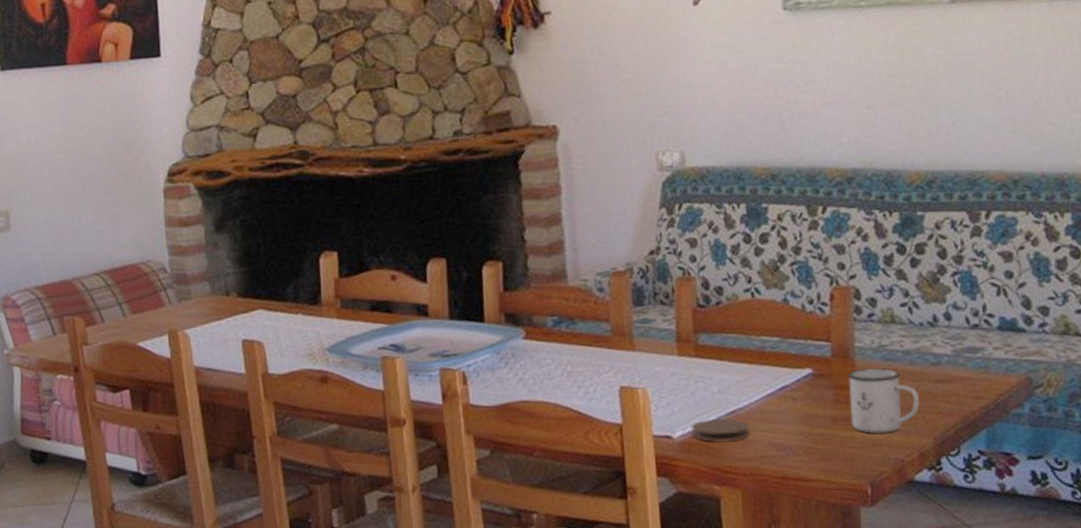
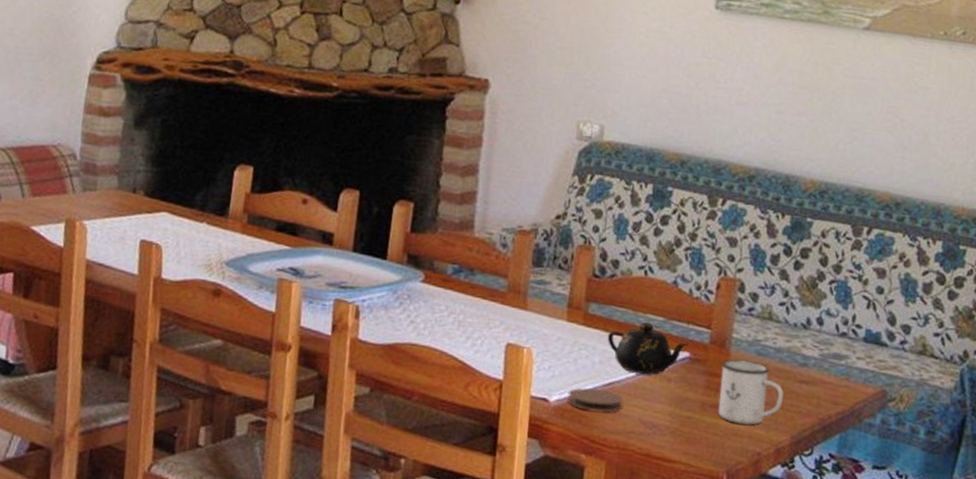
teapot: none [722,345,809,398] -> present [607,322,689,375]

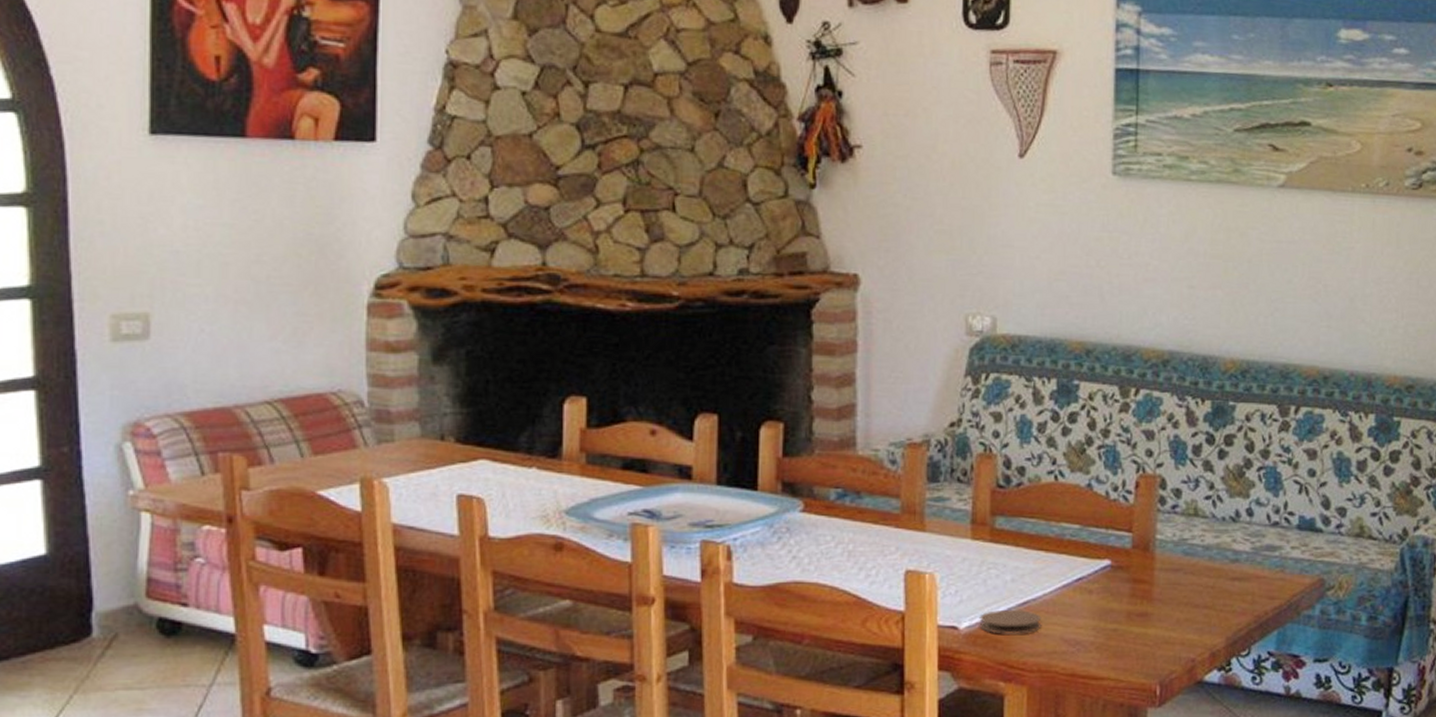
teapot: present [607,322,689,375] -> none [1018,532,1109,589]
mug: present [718,359,784,425] -> none [1146,563,1215,631]

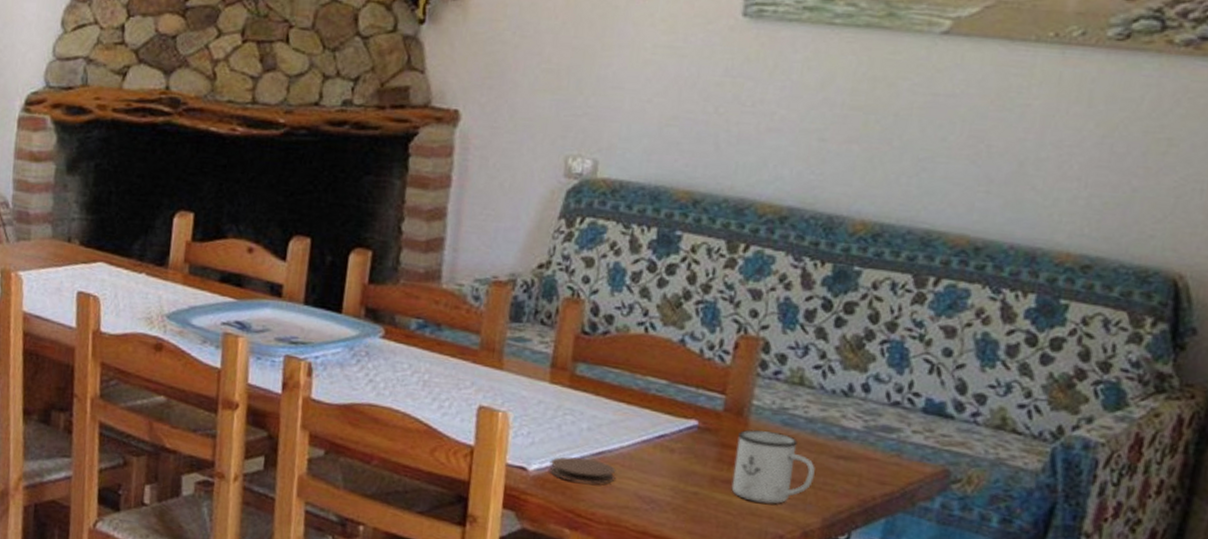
mug: none [1146,563,1215,631] -> present [731,429,815,504]

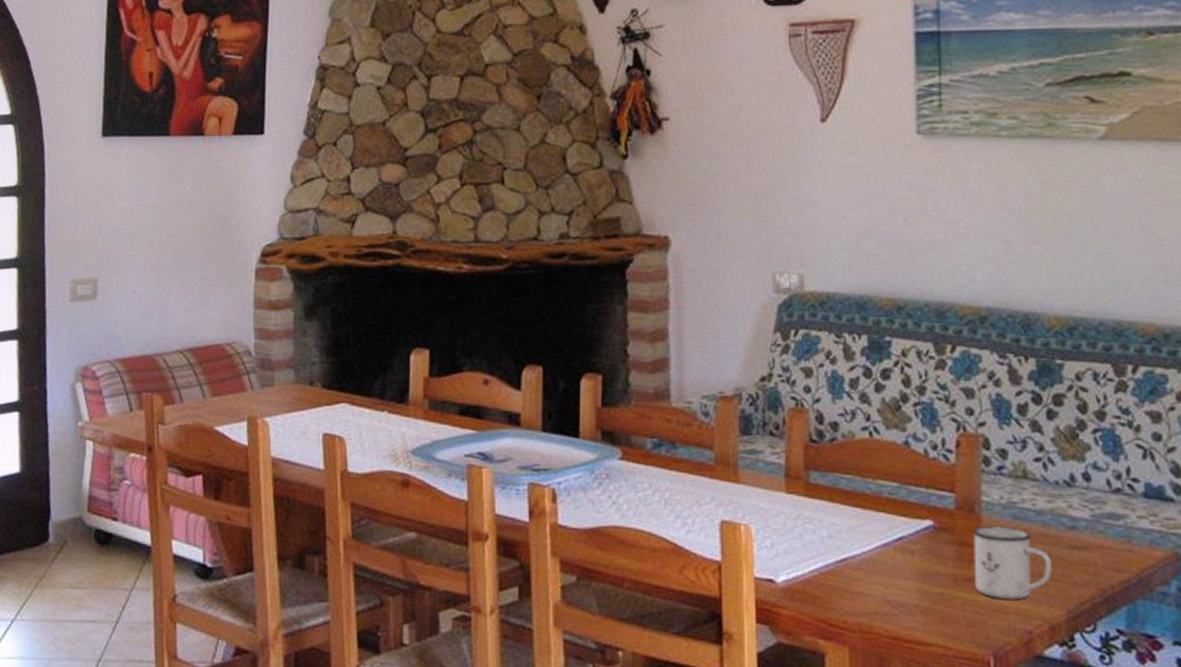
coaster: present [549,456,616,484] -> none [796,566,861,592]

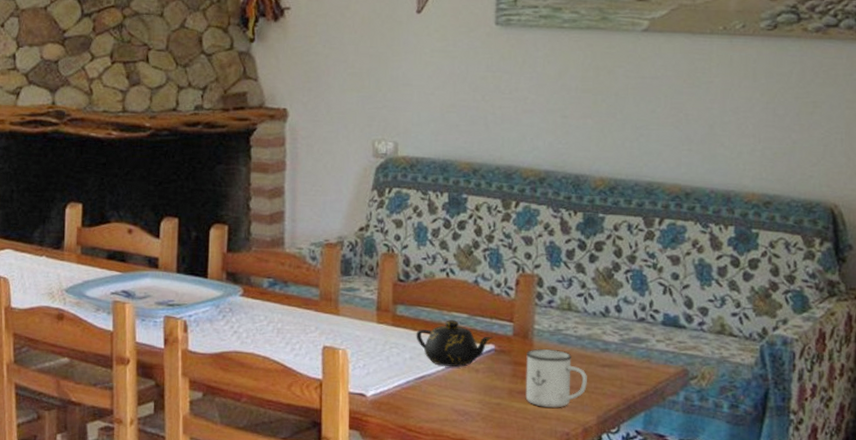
teapot: none [834,489,930,548] -> present [416,320,493,367]

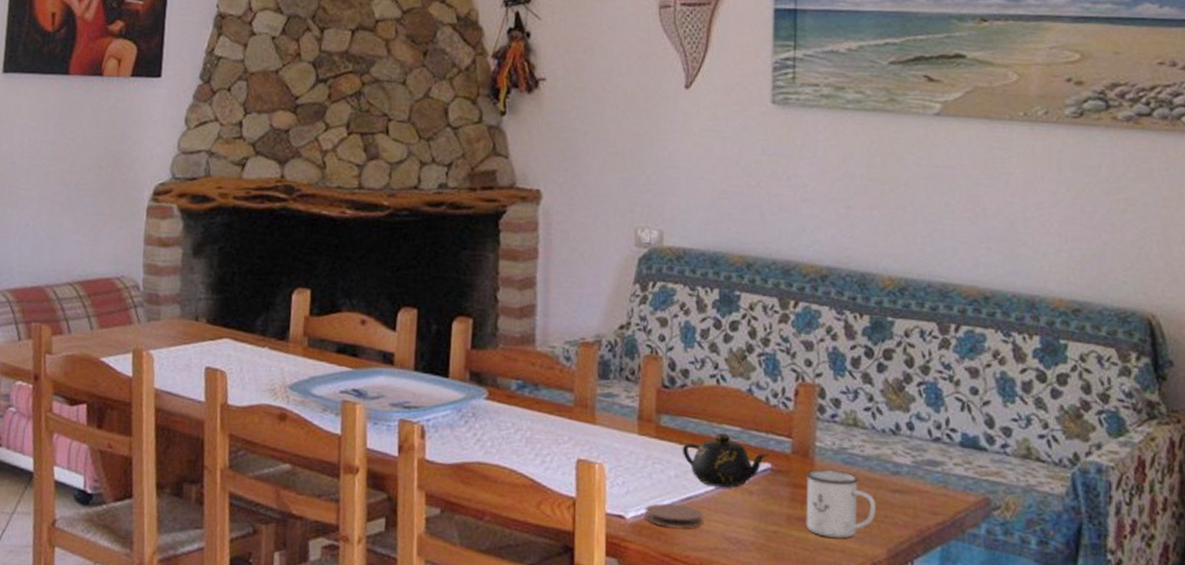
coaster: none [383,382,435,403] -> present [644,503,704,528]

